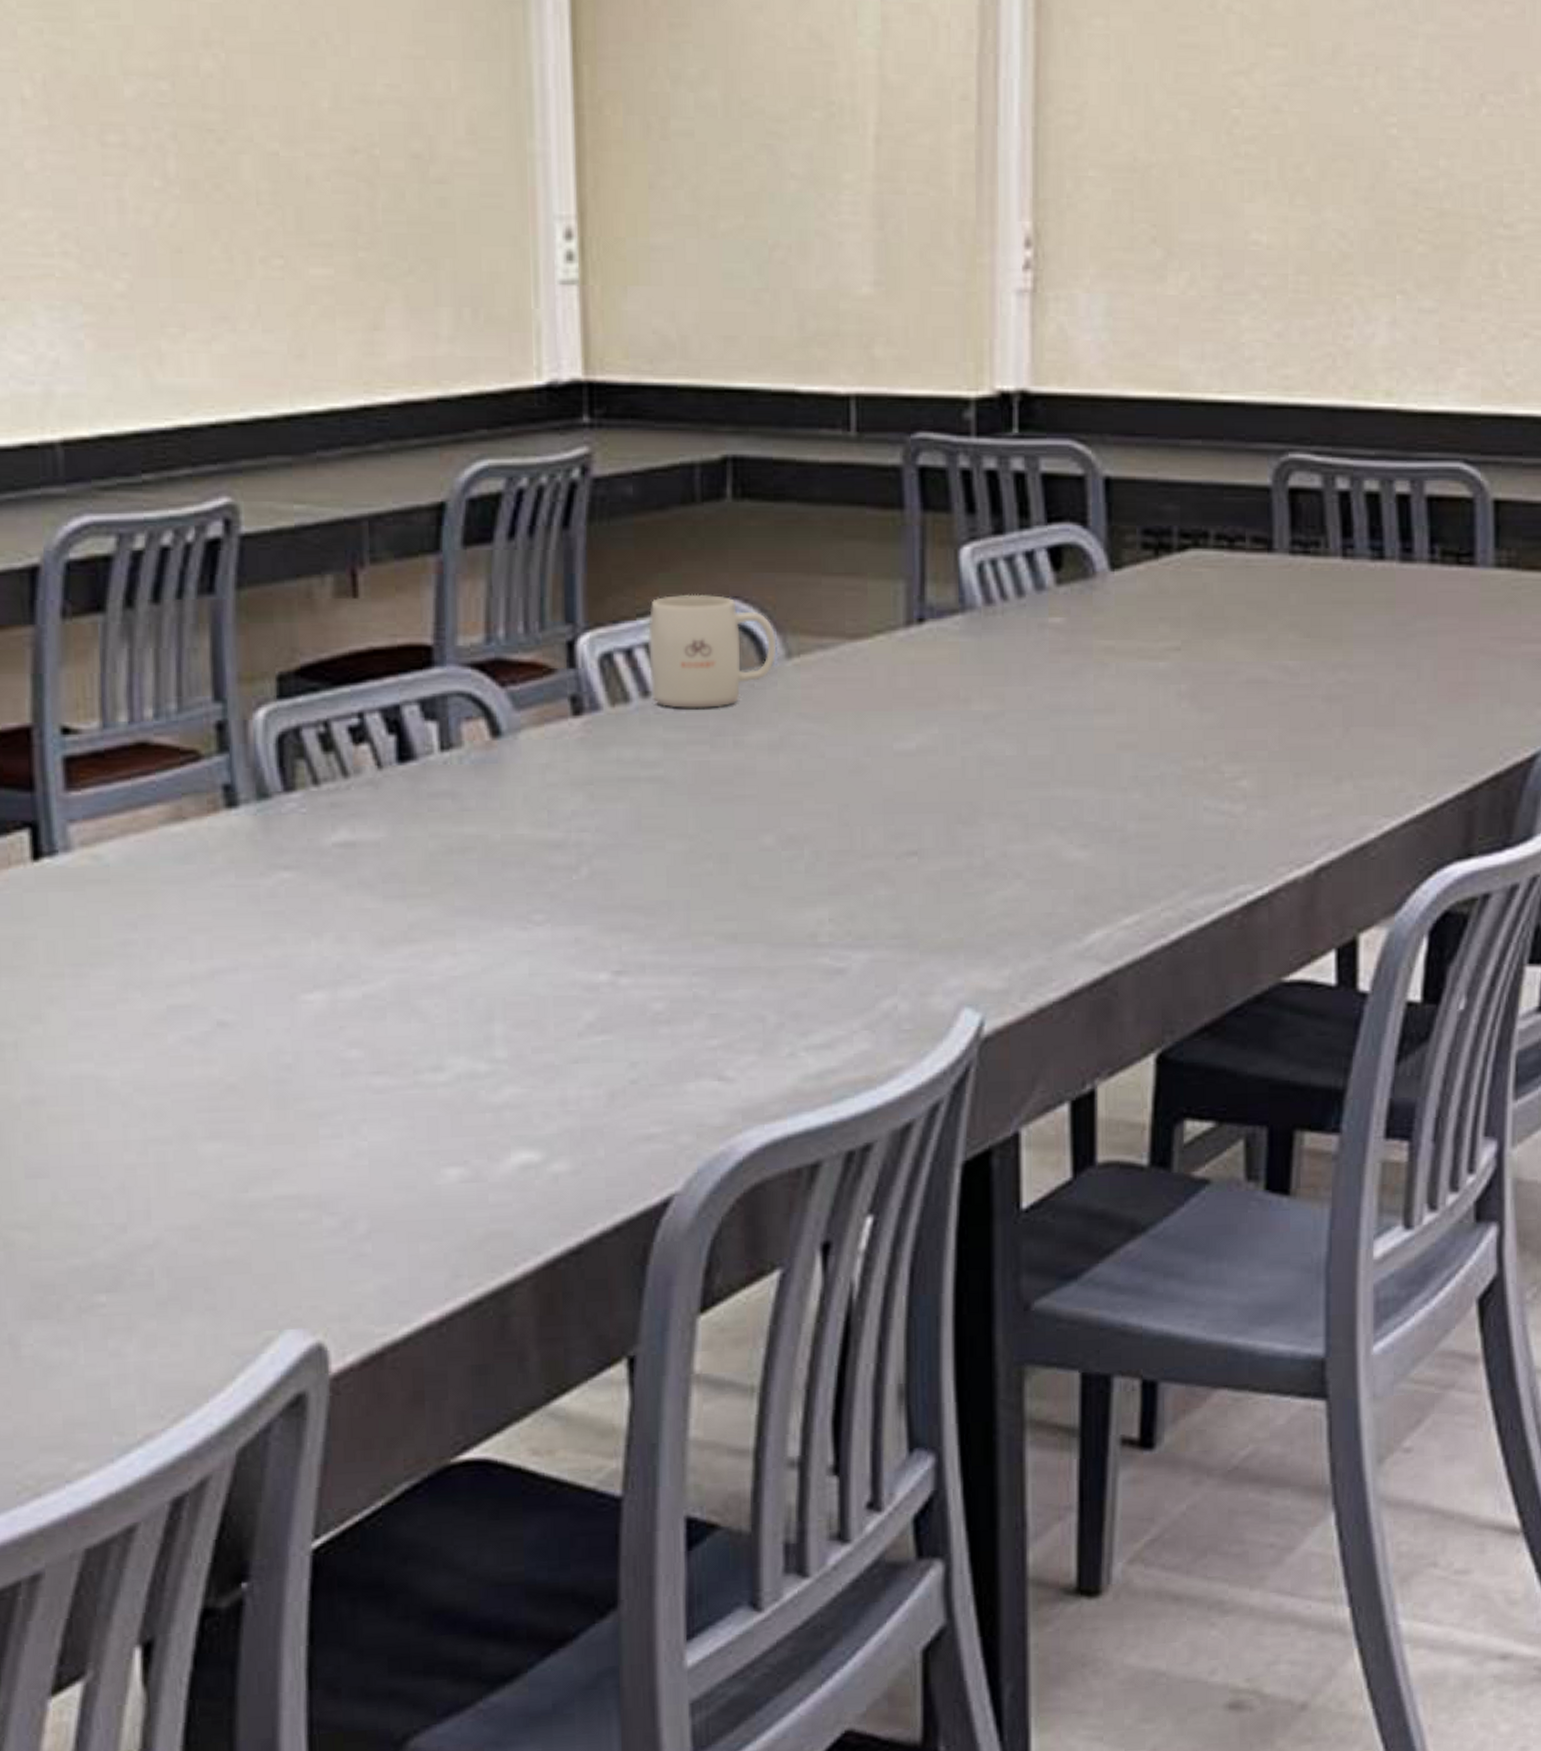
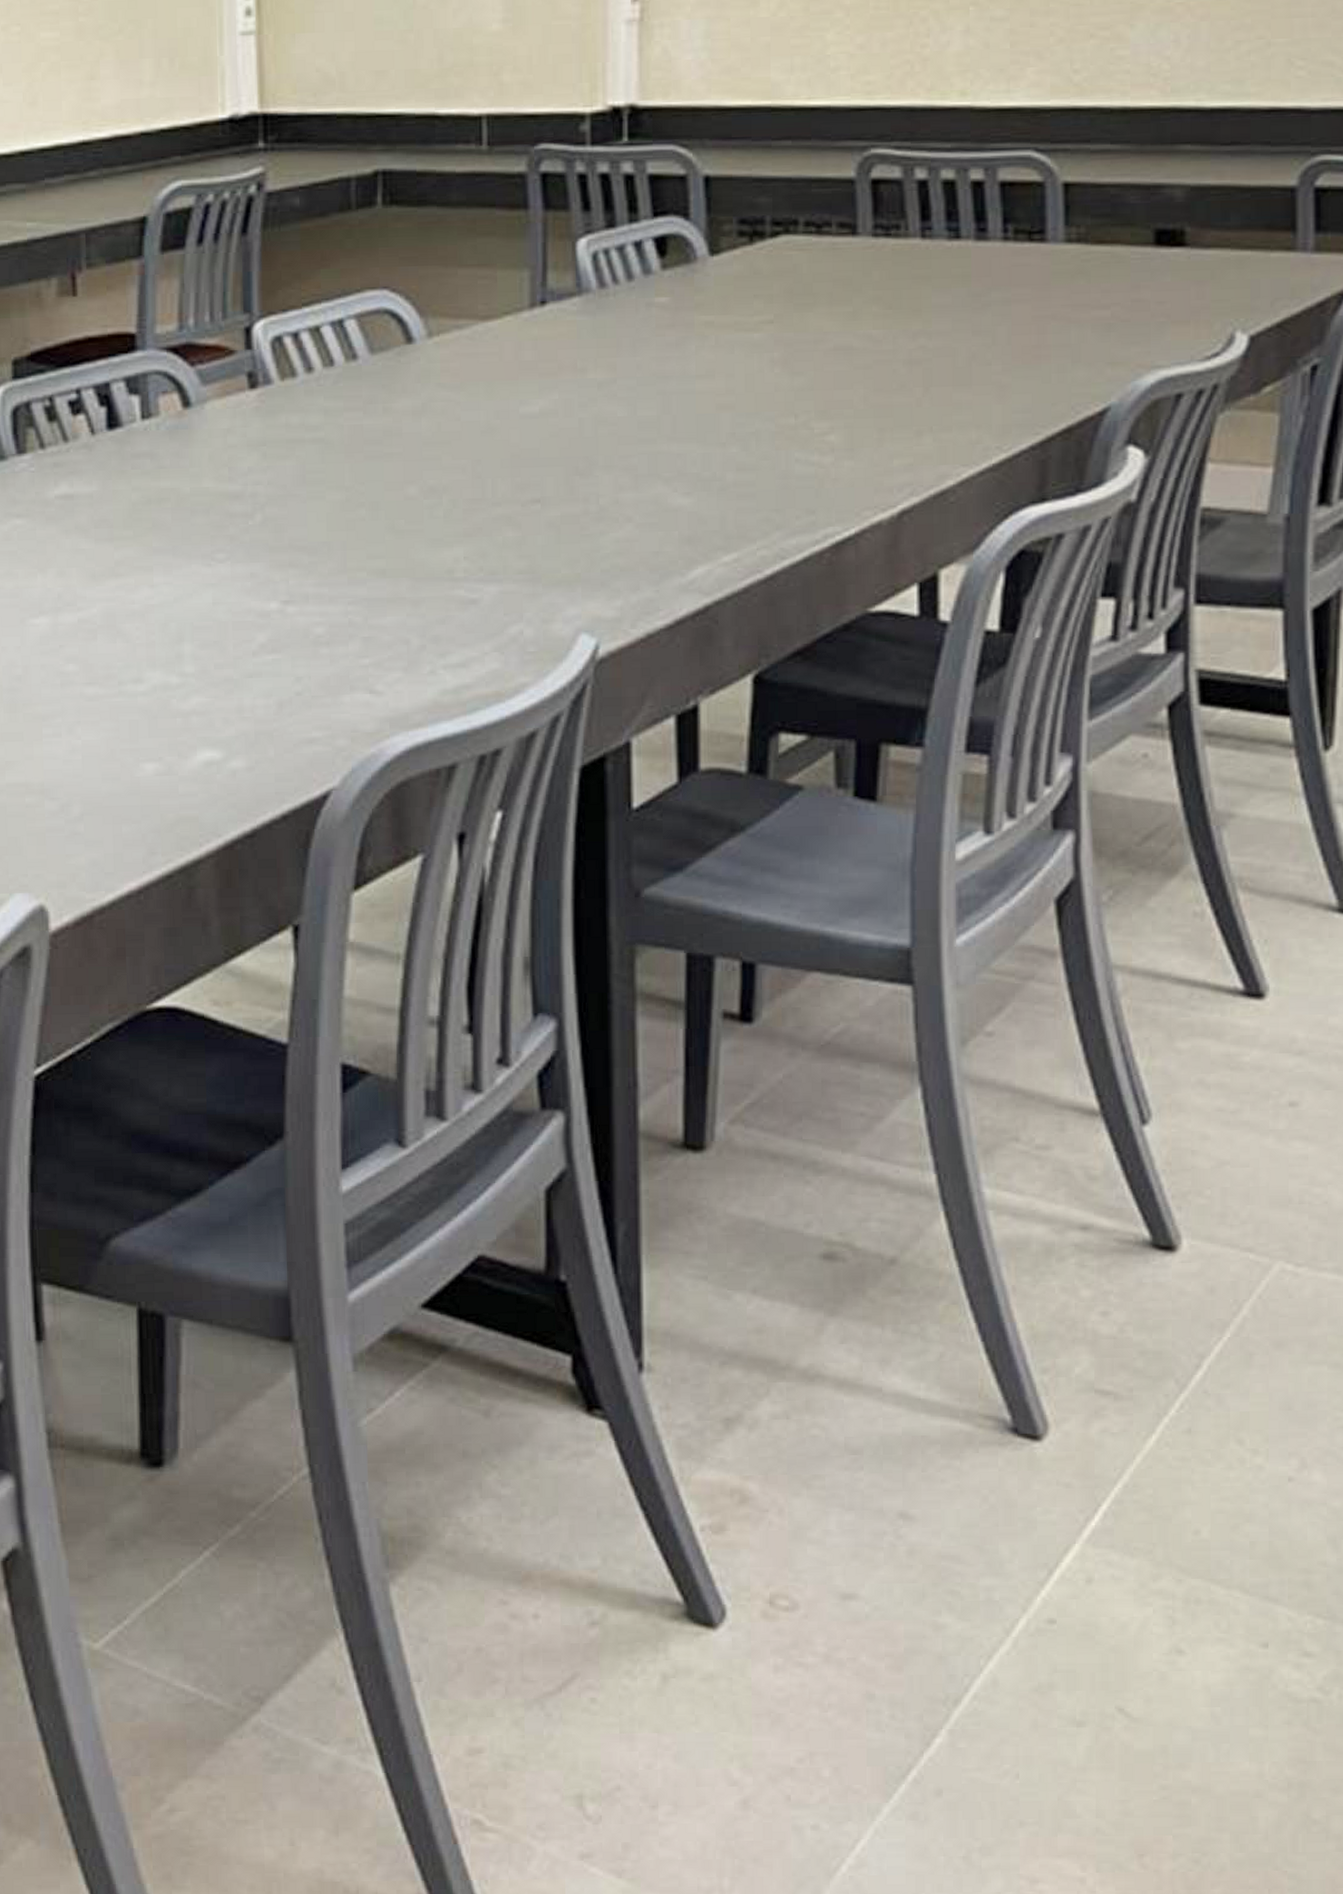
mug: present [648,594,777,708] -> none [312,285,420,381]

